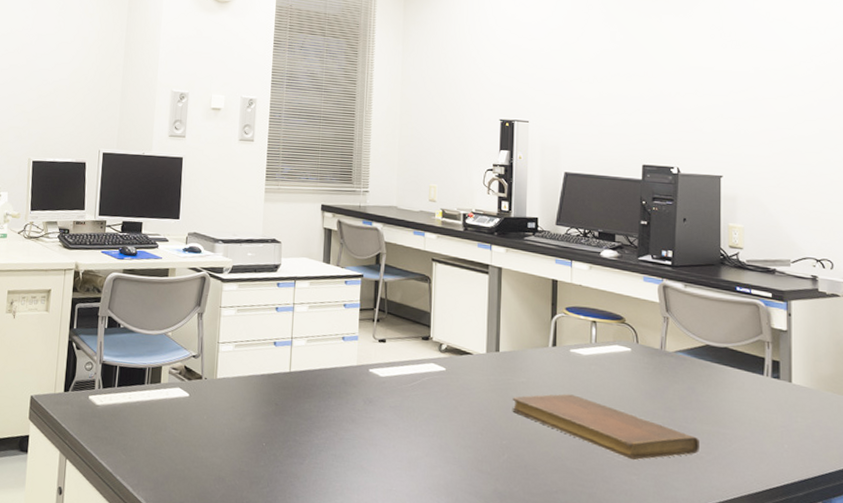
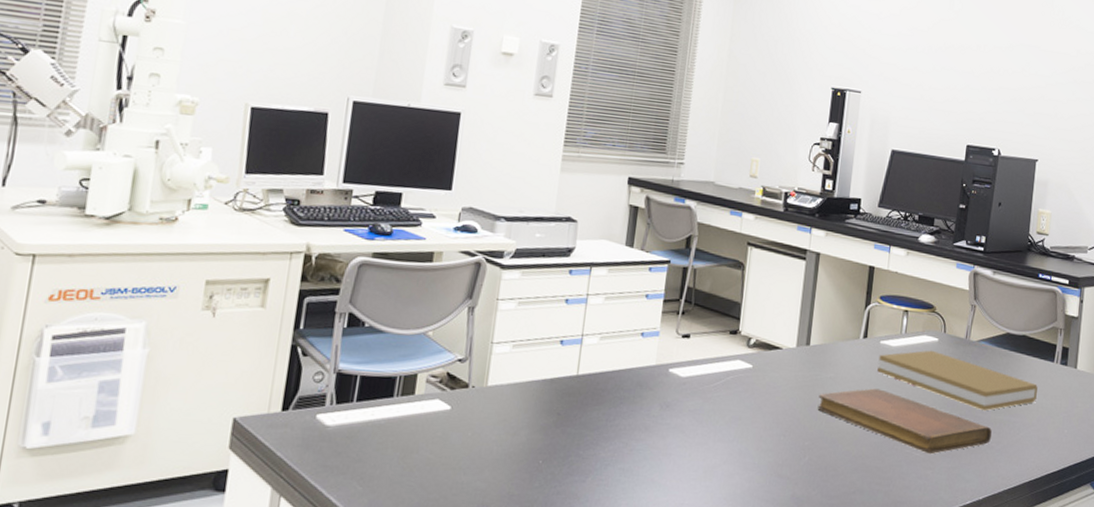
book: none [570,359,747,421] -> present [877,350,1038,411]

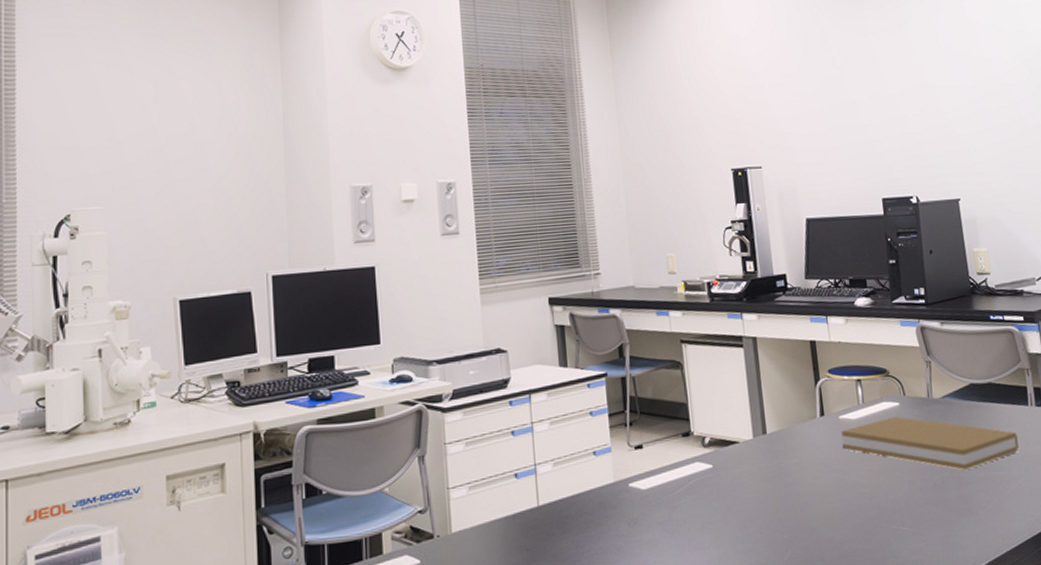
notebook: present [817,388,992,455] -> none [787,466,980,527]

